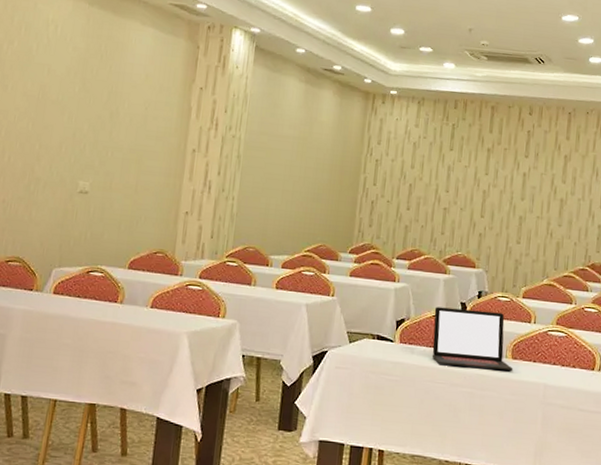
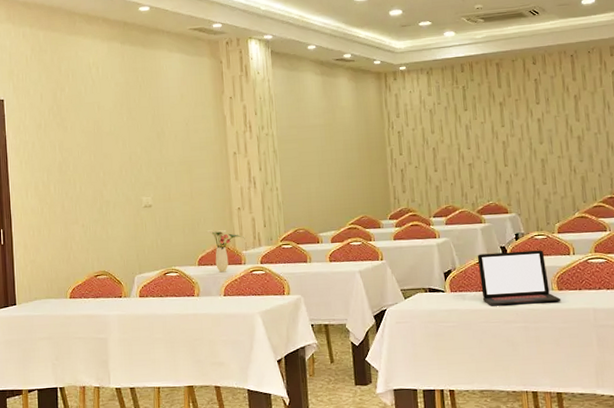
flower arrangement: none [145,231,187,281] -> present [206,230,245,273]

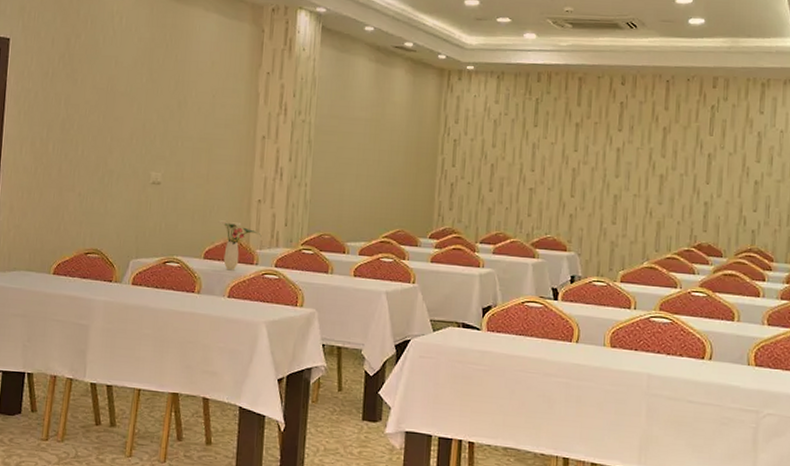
laptop: present [477,250,561,306] -> none [522,293,613,361]

